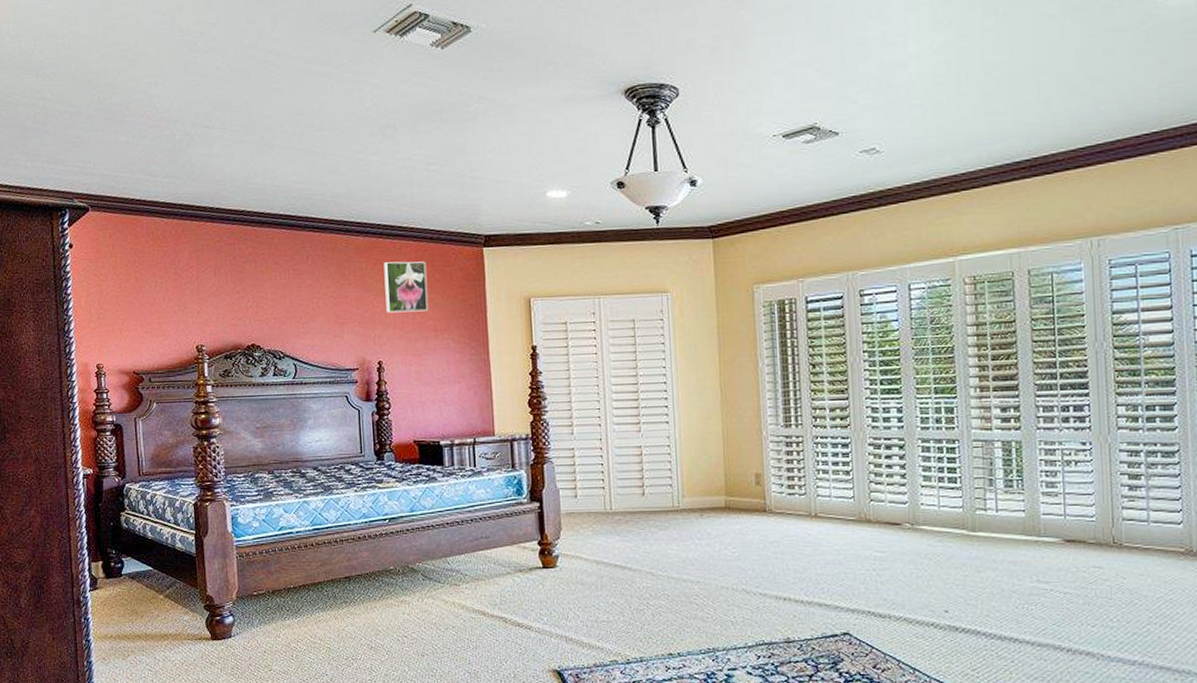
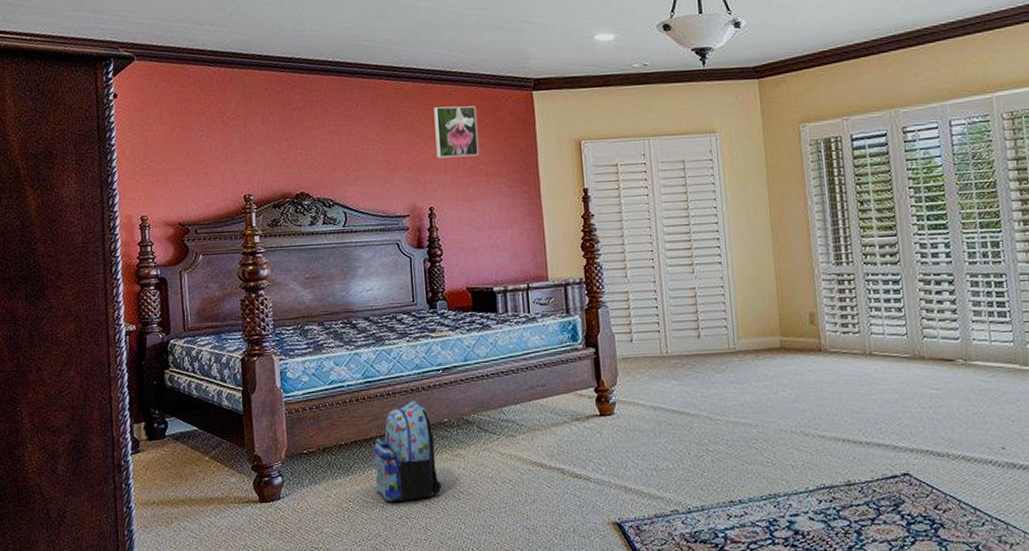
backpack: none [320,548,388,643] -> present [373,401,443,501]

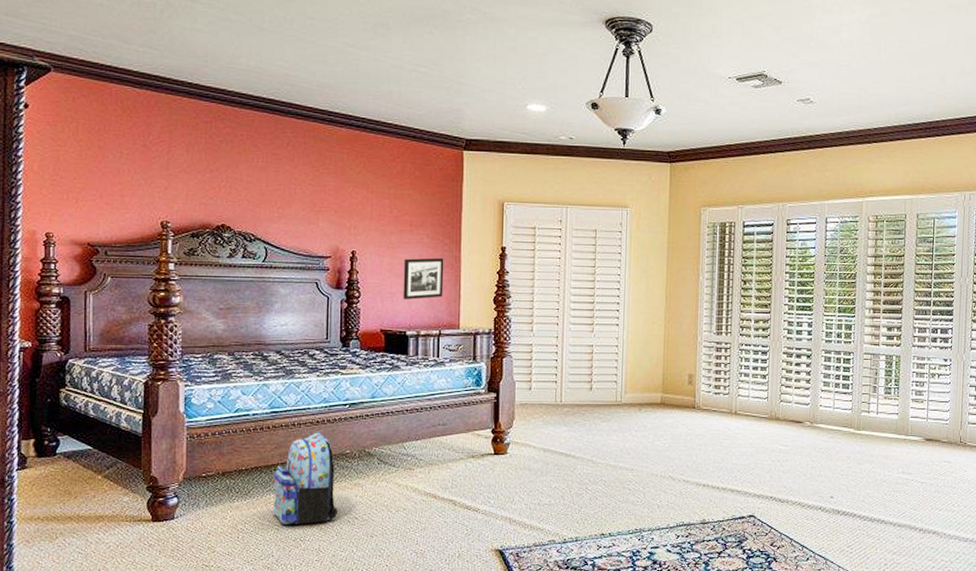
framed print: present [433,106,480,159] -> none [364,156,407,206]
picture frame: none [483,206,528,254] -> present [403,257,444,300]

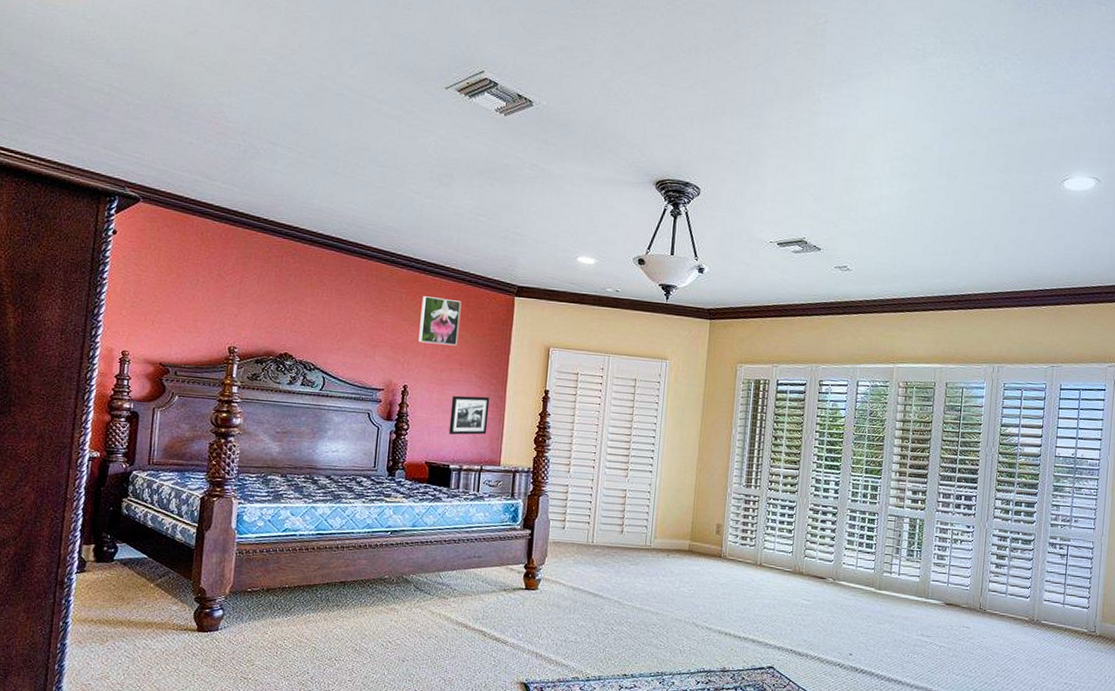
backpack: present [273,432,339,524] -> none [312,556,374,645]
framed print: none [364,156,407,206] -> present [418,296,462,346]

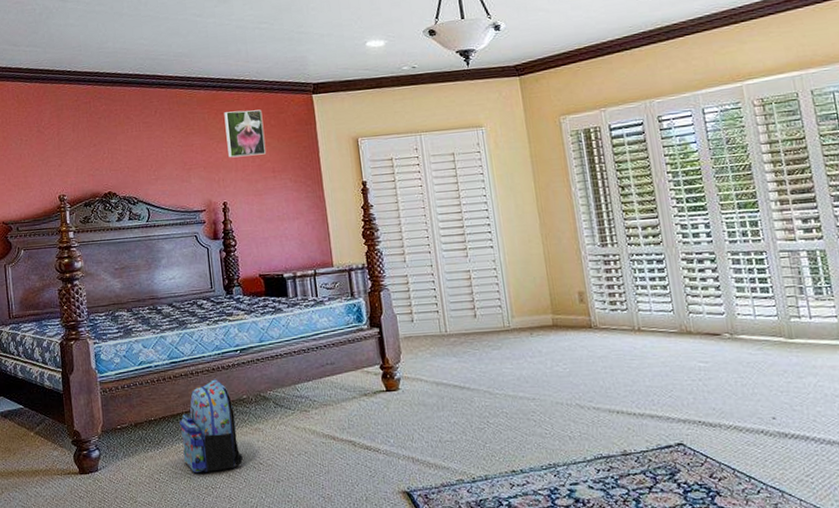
backpack: none [312,556,374,645] -> present [179,379,244,472]
picture frame: present [448,395,490,435] -> none [271,199,313,243]

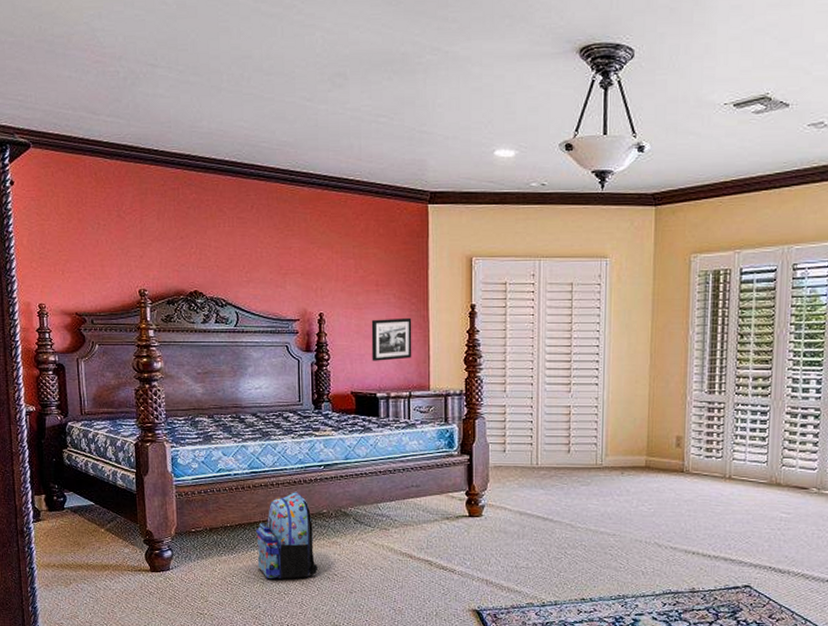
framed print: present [224,109,267,158] -> none [328,214,371,266]
picture frame: none [271,199,313,243] -> present [371,317,412,361]

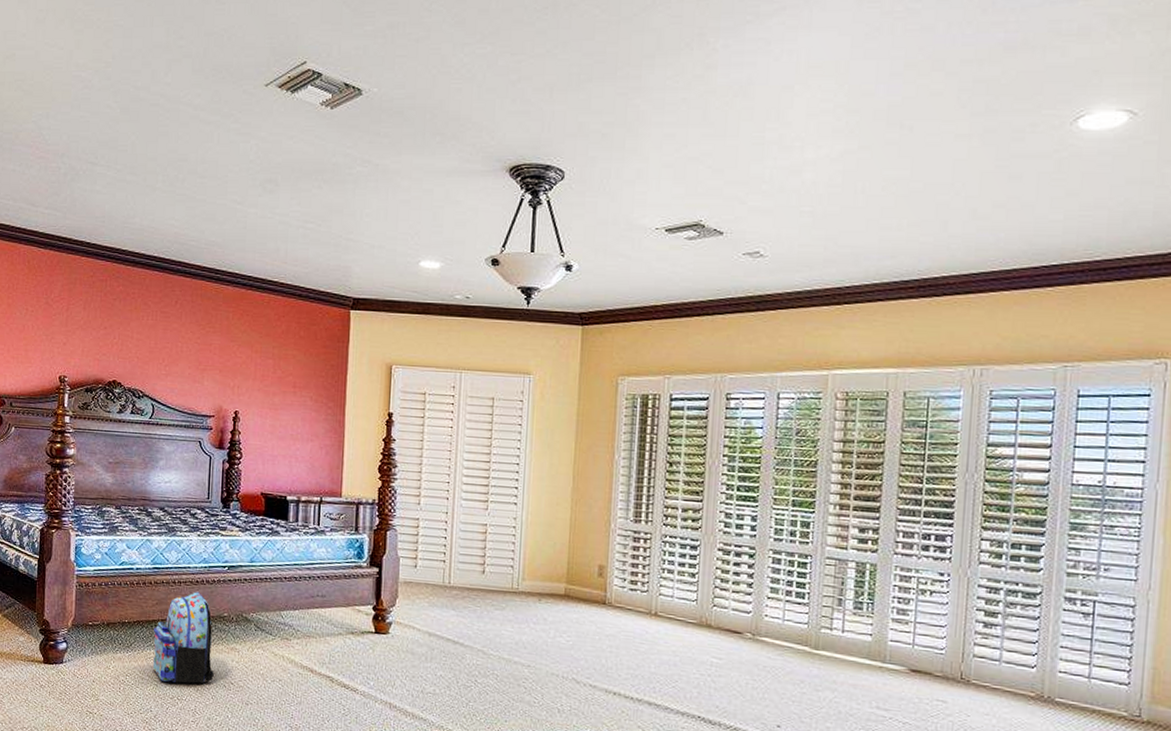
picture frame: present [371,317,412,361] -> none [284,420,328,464]

